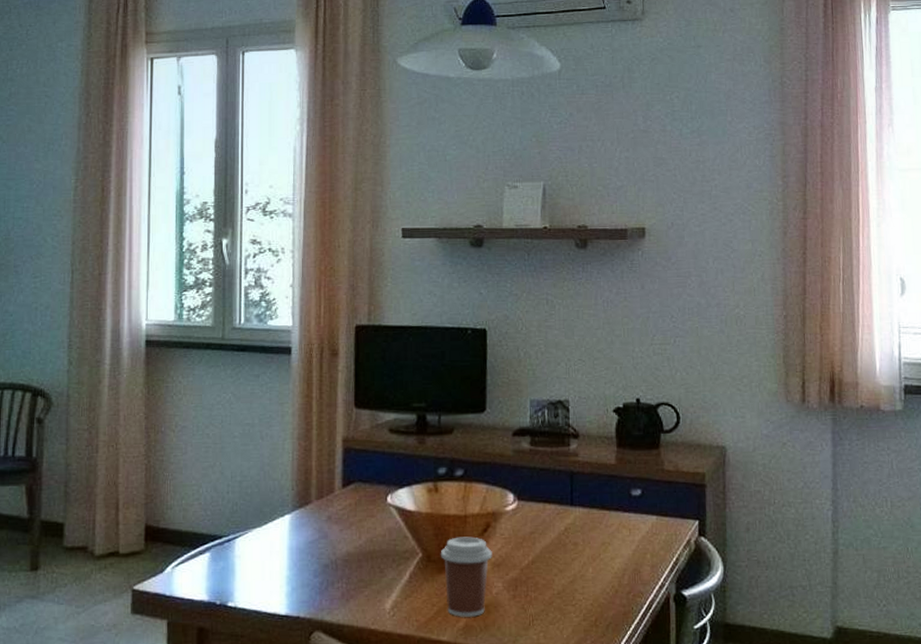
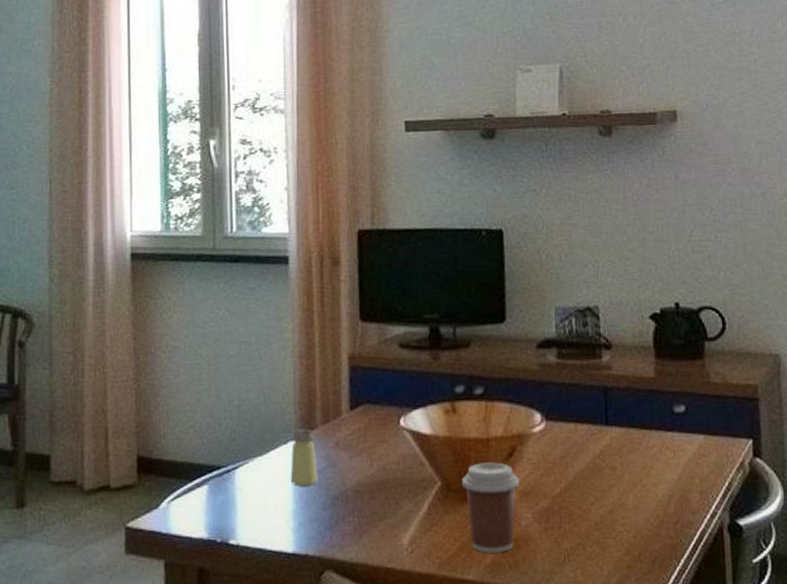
saltshaker: none [285,504,311,555] -> present [290,429,318,486]

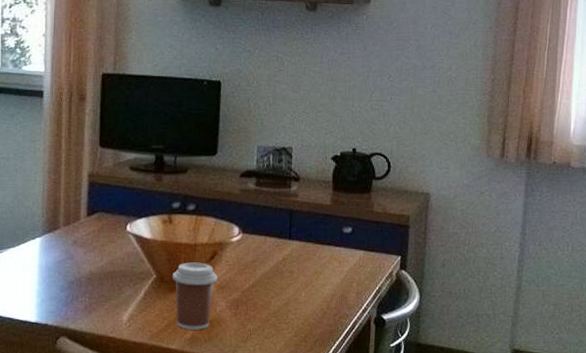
saltshaker: present [290,429,318,486] -> none [36,229,59,273]

